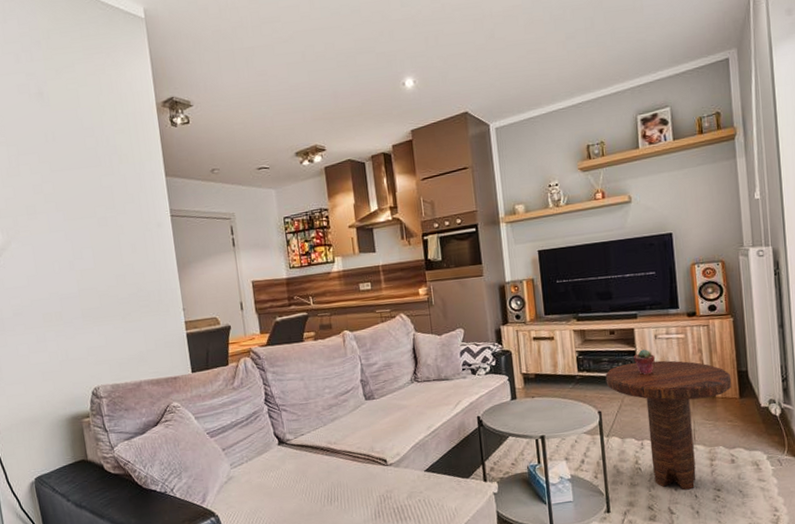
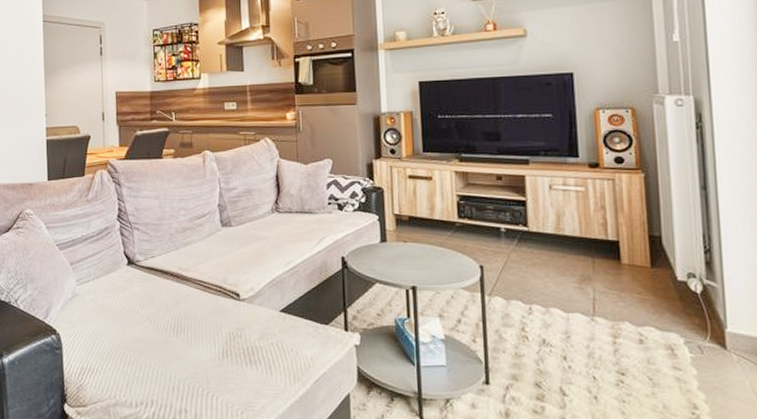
side table: present [605,360,732,491] -> none [489,214,642,369]
potted succulent: present [634,349,655,375] -> none [524,200,548,230]

